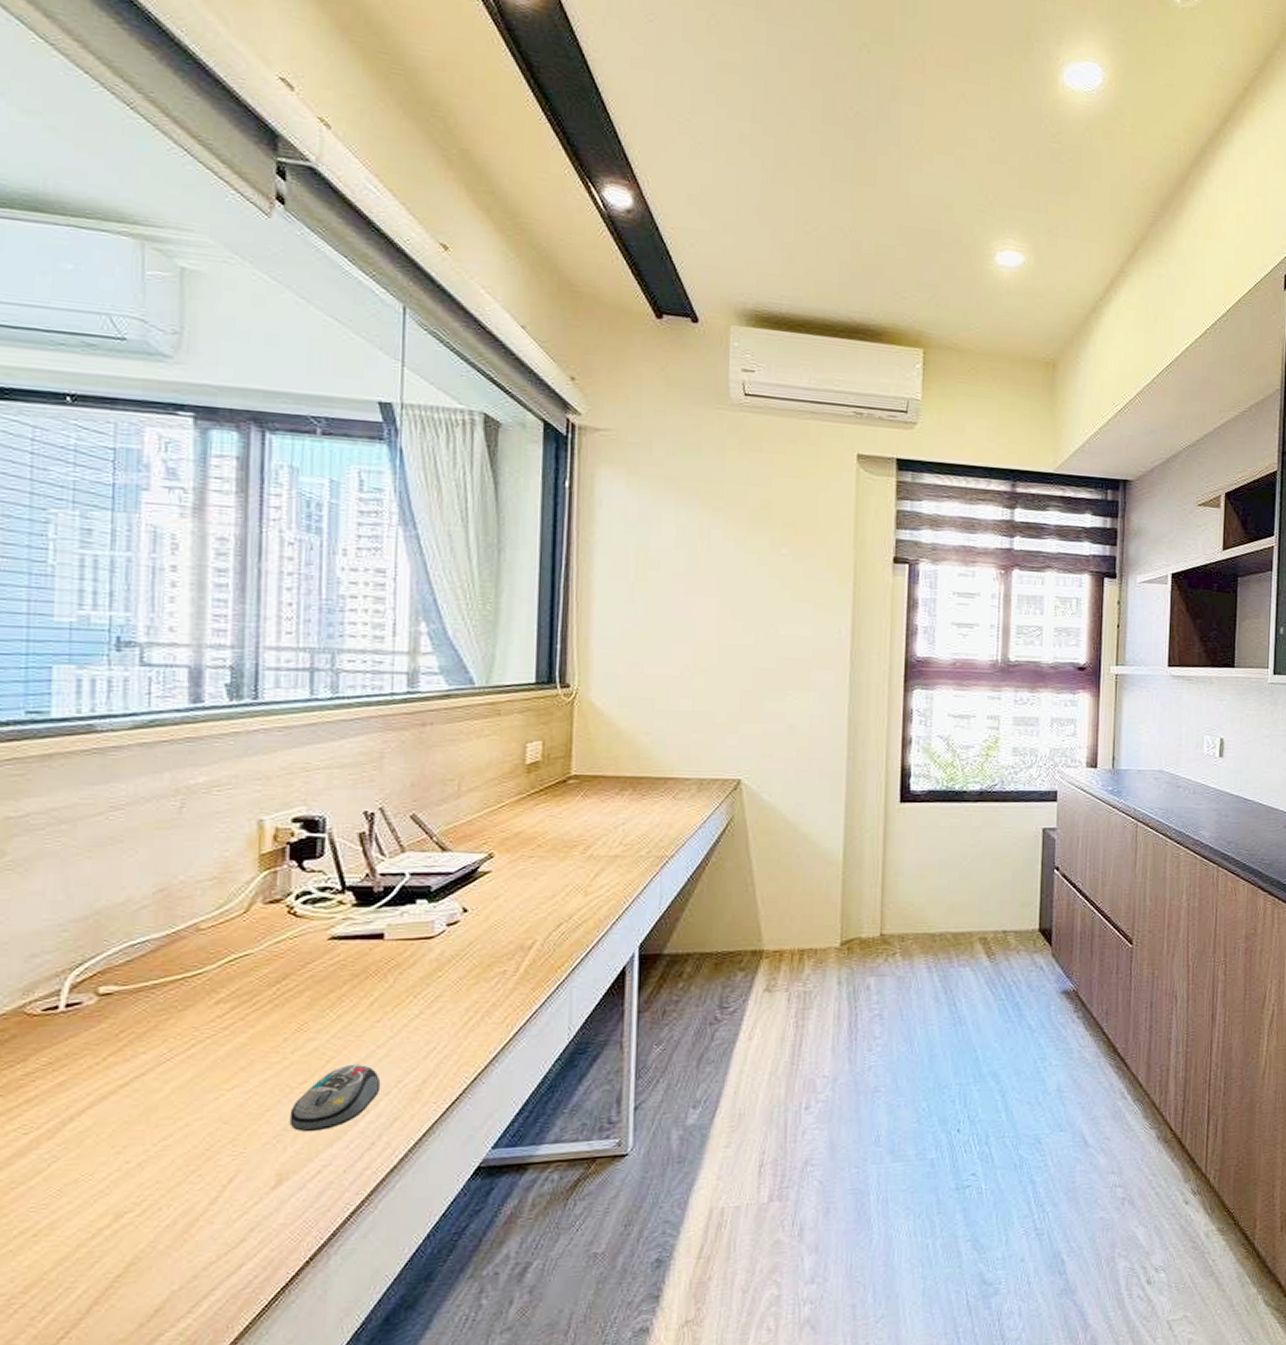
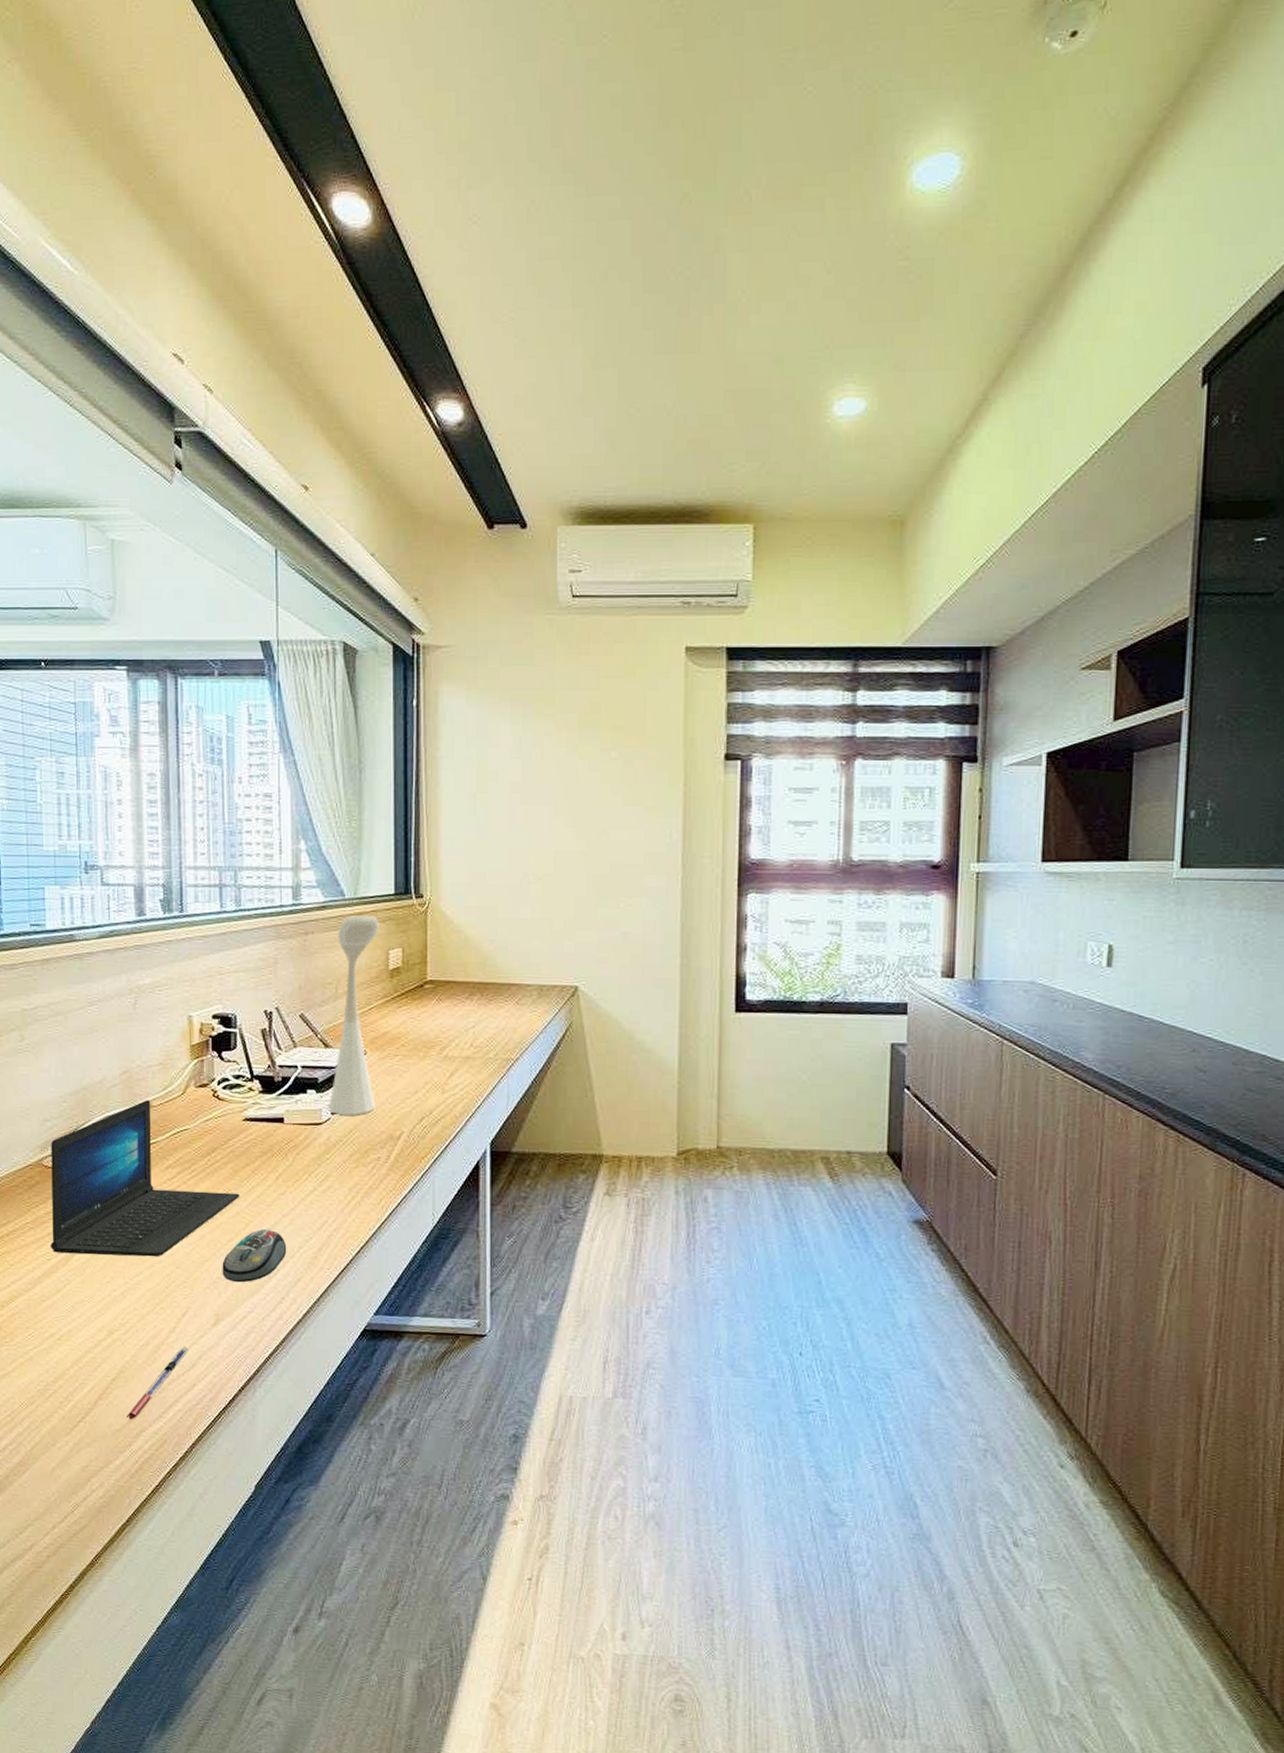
laptop: none [30,922,320,1124] -> present [51,1100,240,1257]
pen: none [135,1220,236,1324] -> present [126,1347,189,1420]
desk lamp: none [444,704,516,927] -> present [329,914,379,1116]

